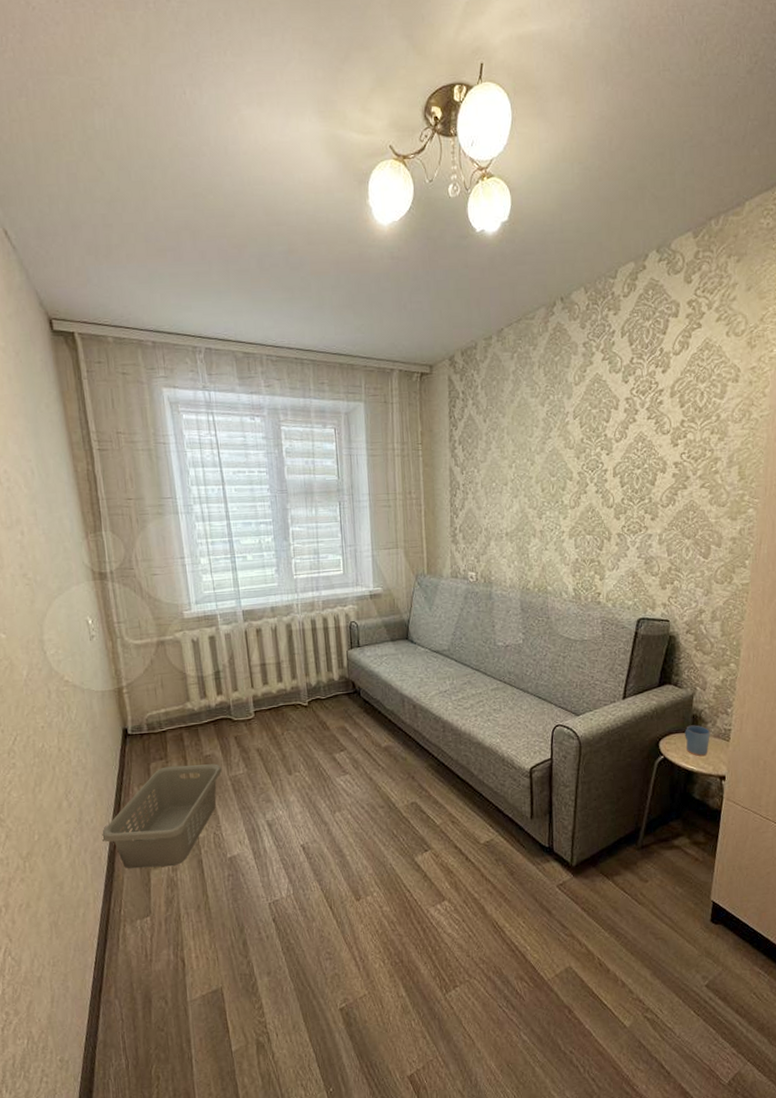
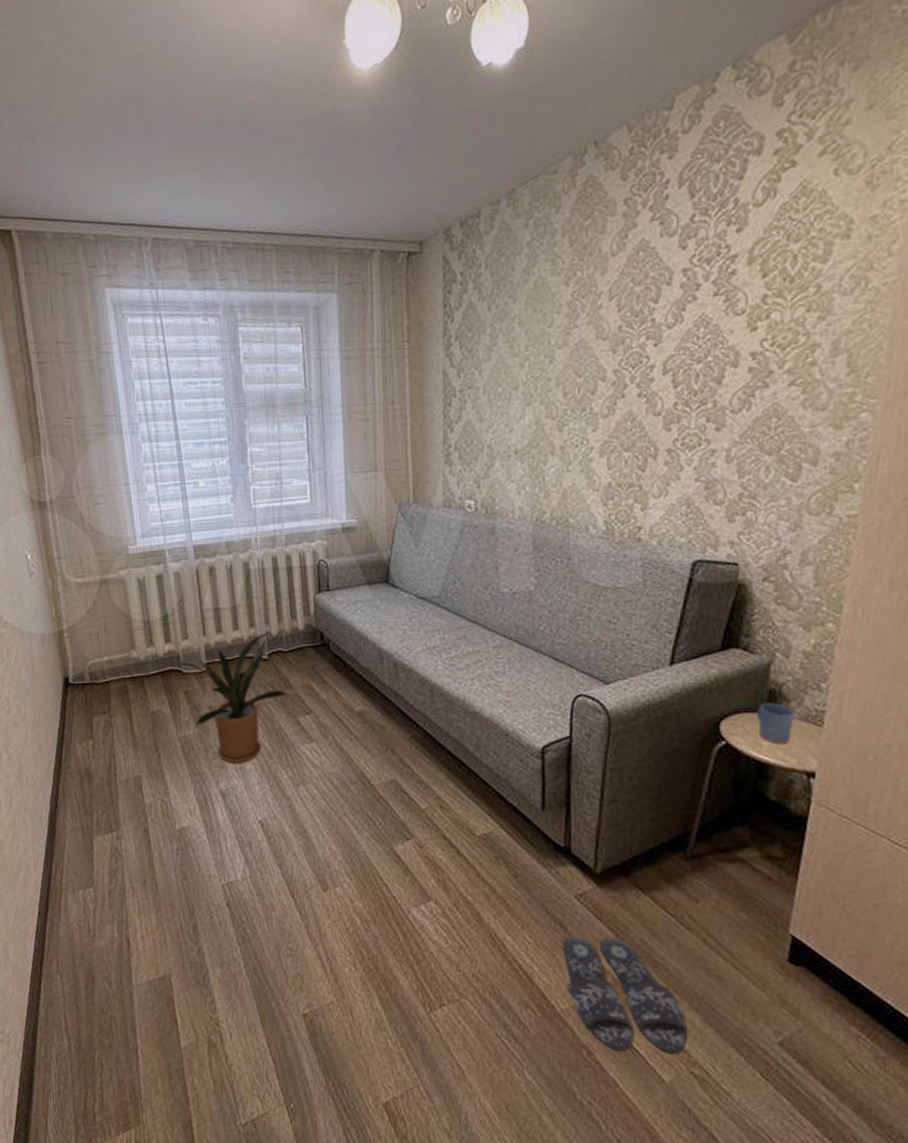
laundry basket: present [102,764,222,869] -> none [42,721,170,833]
house plant: none [220,683,326,798] -> present [169,632,289,765]
slippers: none [548,916,641,1008] -> present [562,936,687,1055]

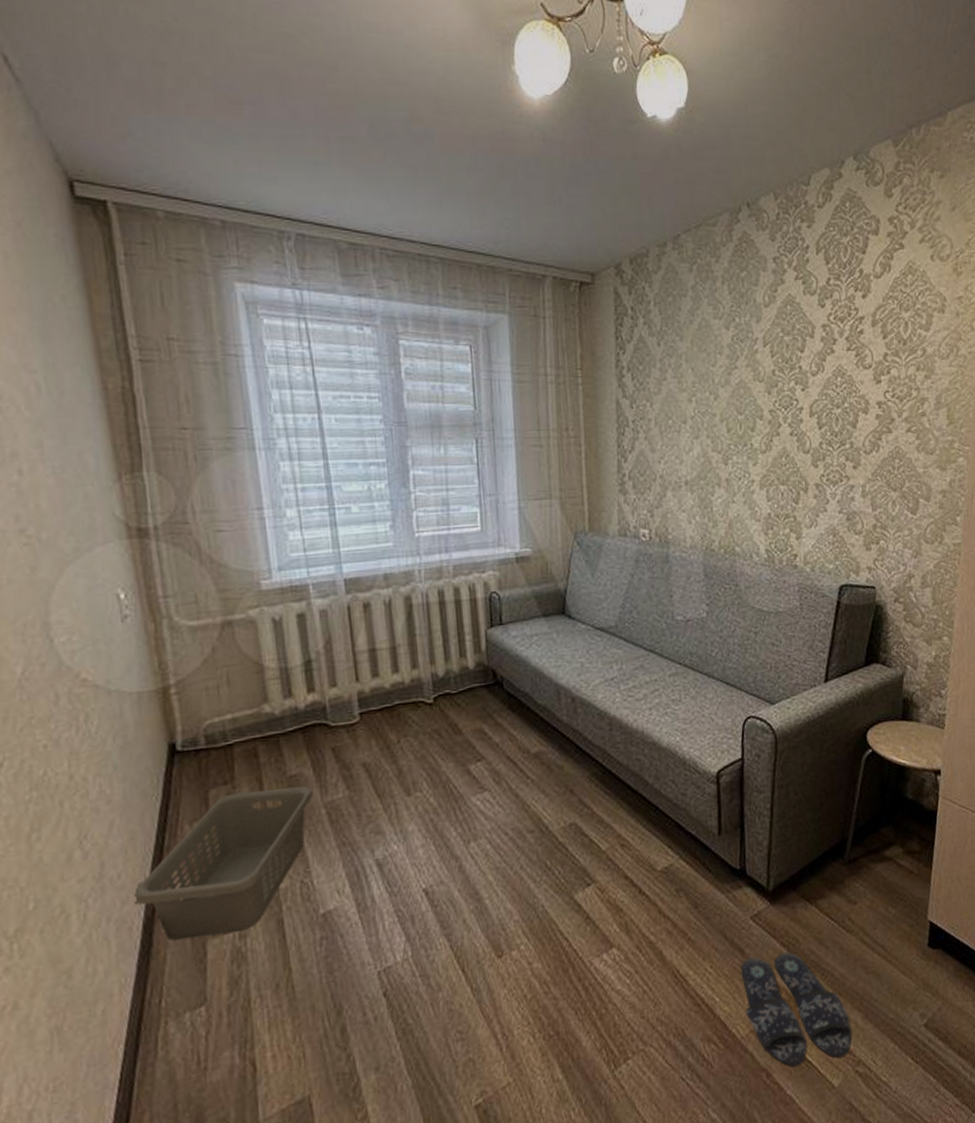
laundry basket: none [42,721,170,833] -> present [134,786,313,940]
house plant: present [169,632,289,765] -> none [312,673,458,828]
mug: present [757,703,796,744] -> none [895,710,924,747]

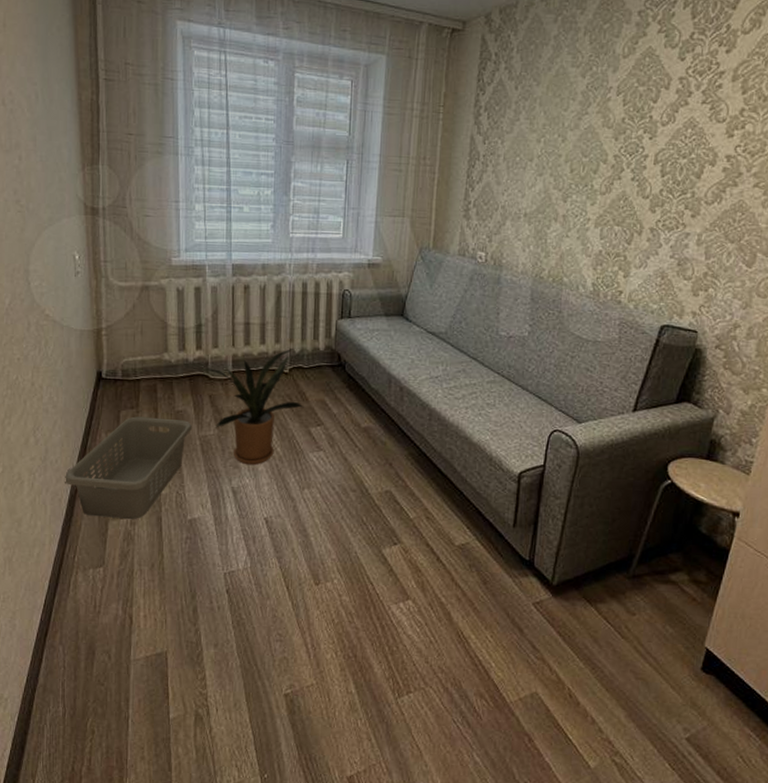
house plant: none [312,673,458,828] -> present [197,349,304,466]
slippers: present [741,952,852,1067] -> none [517,638,614,745]

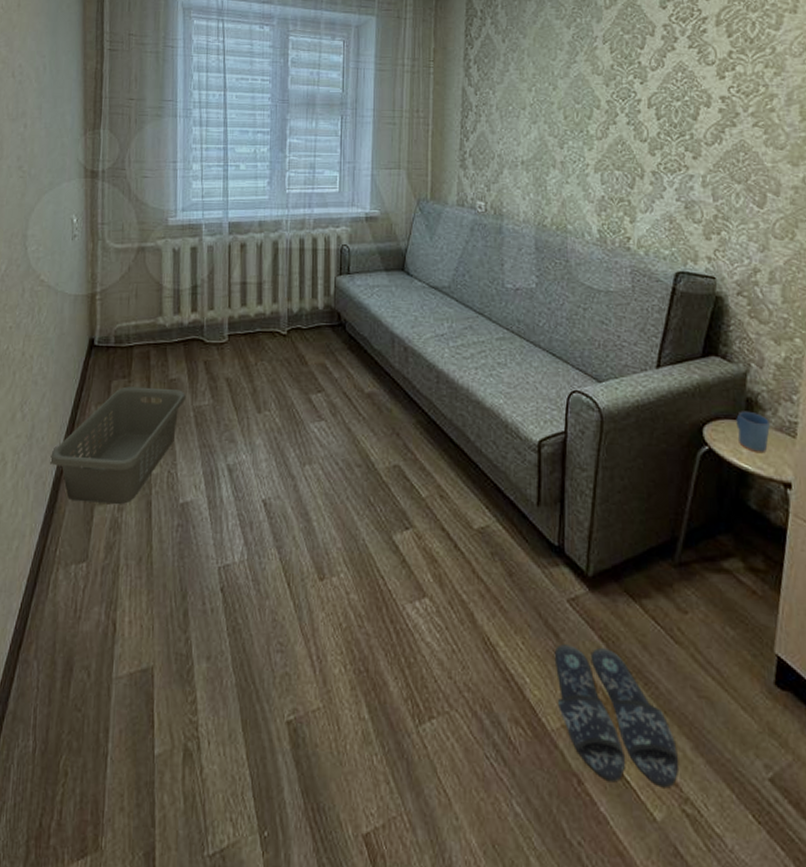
house plant: present [197,349,304,466] -> none [192,309,303,439]
slippers: none [517,638,614,745] -> present [554,644,678,788]
mug: none [698,451,729,486] -> present [736,411,771,452]

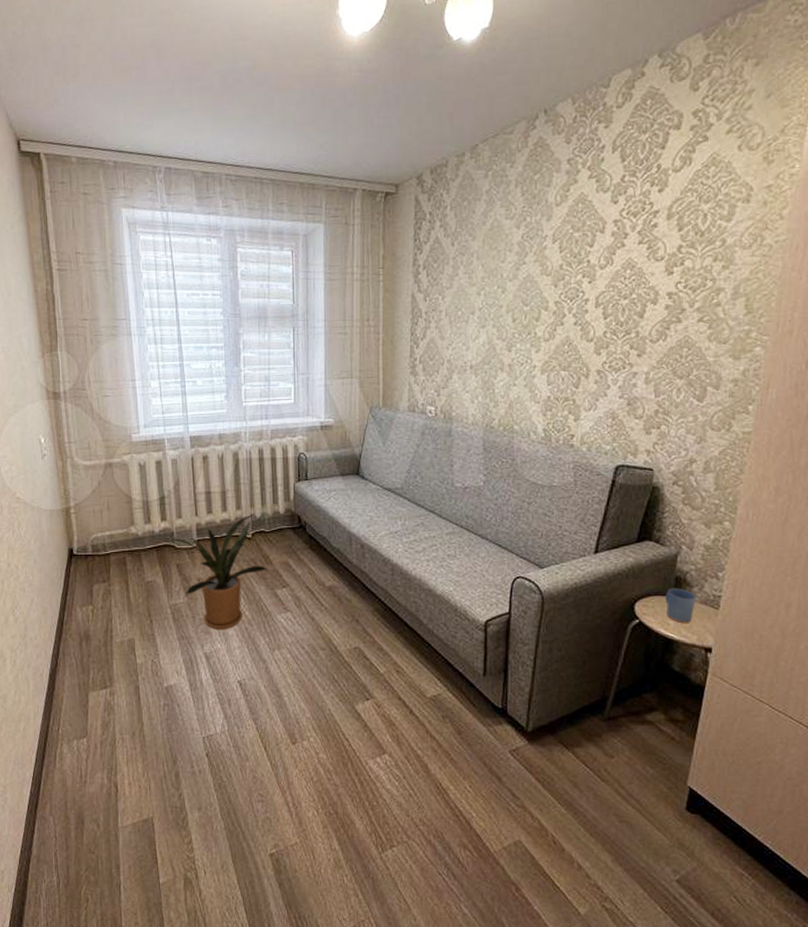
laundry basket: present [50,386,186,504] -> none [45,589,162,689]
house plant: none [192,309,303,439] -> present [163,514,269,630]
slippers: present [554,644,678,788] -> none [497,786,600,891]

